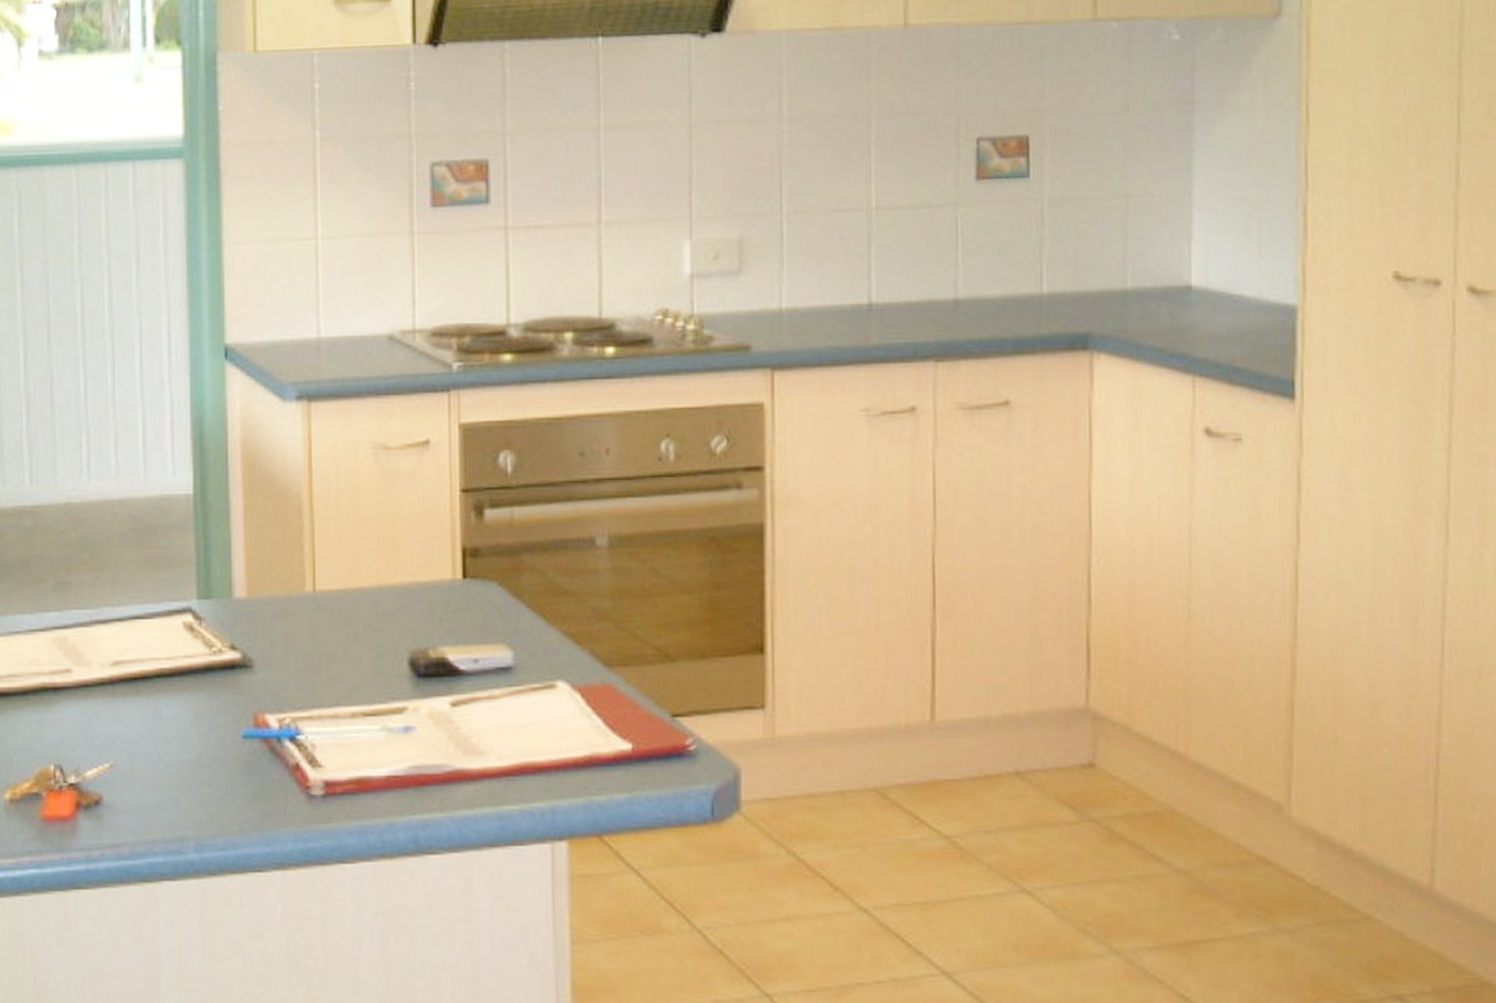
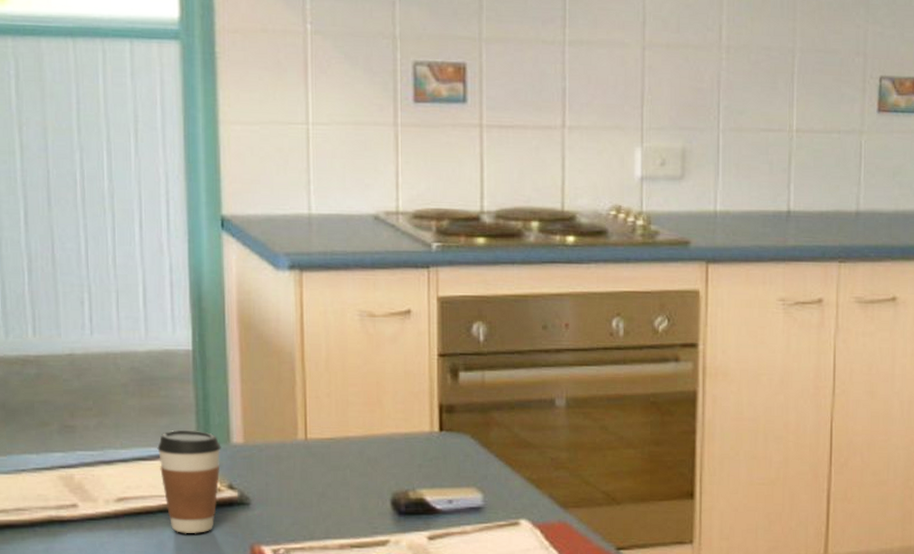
coffee cup: none [155,583,223,702] -> present [157,429,221,534]

